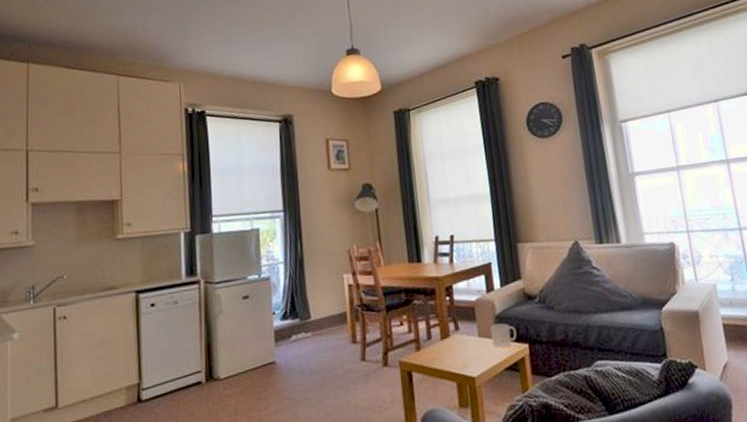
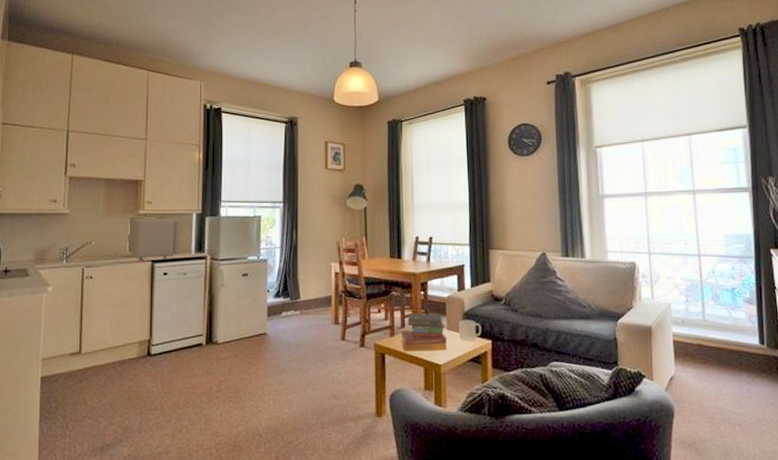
microwave: none [105,239,169,291] -> present [127,217,182,260]
books: none [427,319,480,367] -> present [400,313,448,352]

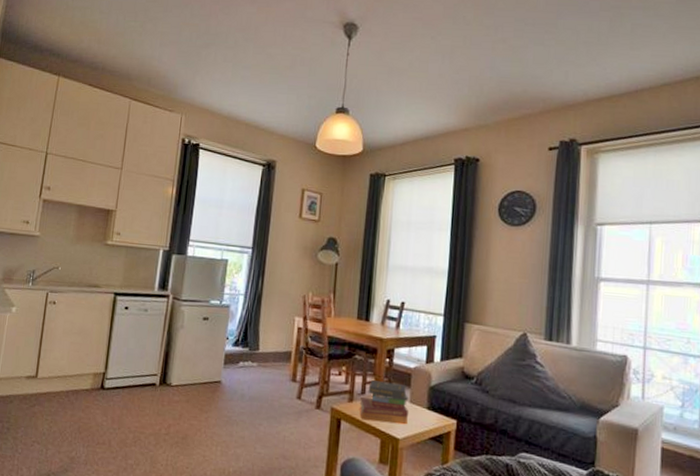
microwave: present [127,217,182,260] -> none [92,246,148,293]
mug: present [458,320,482,342] -> none [421,394,447,419]

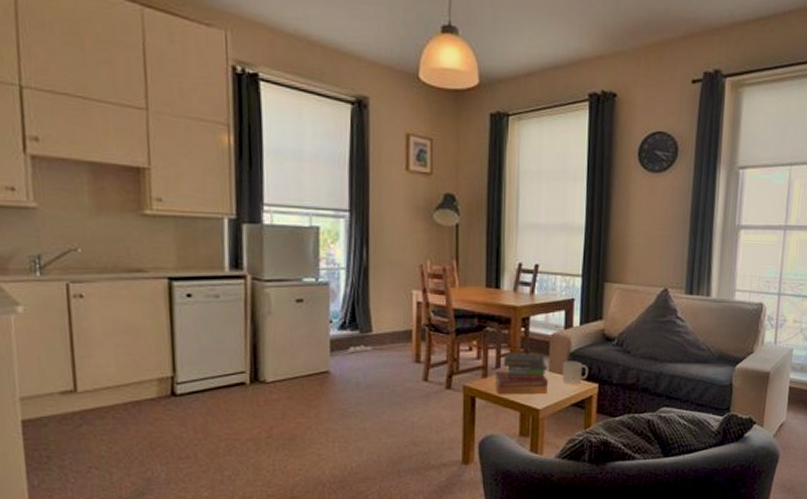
mug: none [421,394,447,419] -> present [562,361,588,385]

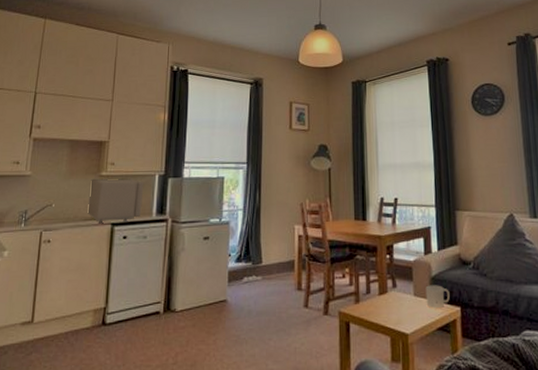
microwave: none [129,218,209,276] -> present [87,178,144,223]
books: present [494,352,549,395] -> none [365,278,415,320]

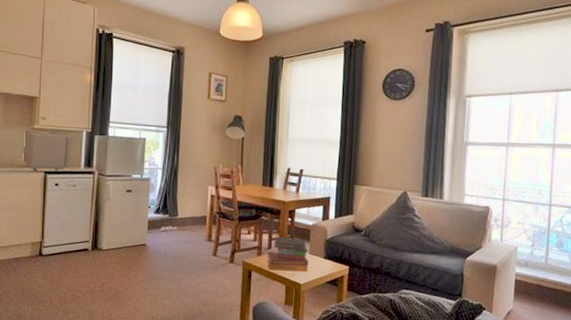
books: none [365,278,415,320] -> present [266,237,309,272]
mug: present [425,285,450,309] -> none [319,246,341,266]

